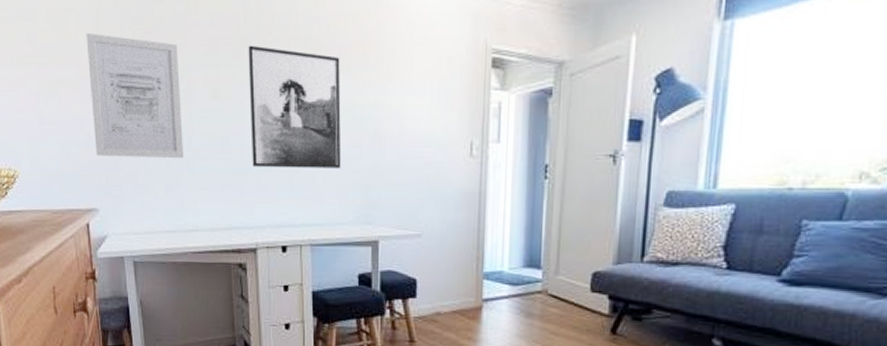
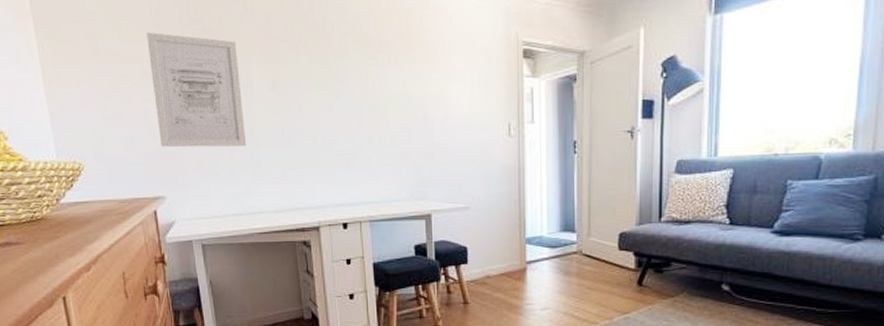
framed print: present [248,45,342,169] -> none [303,41,394,152]

